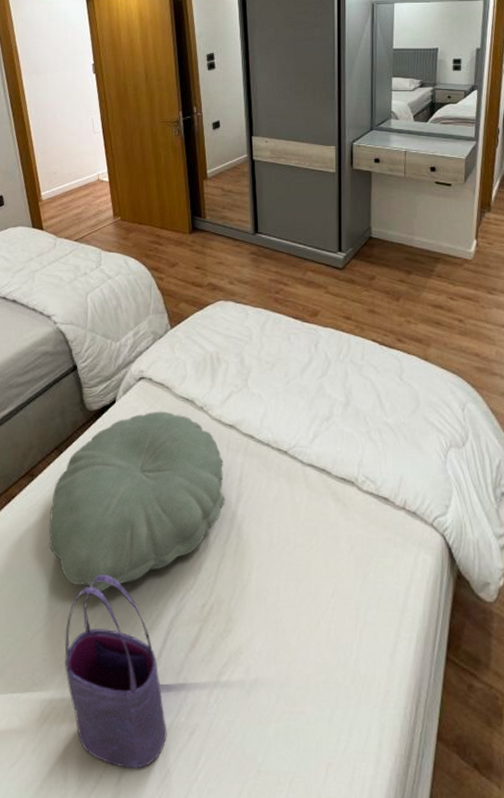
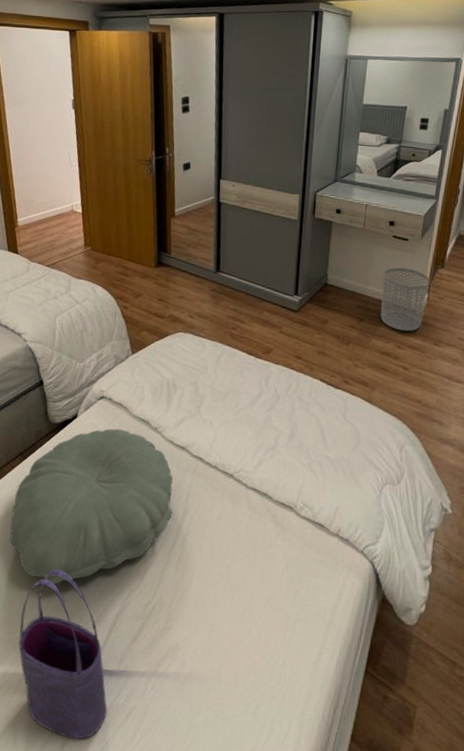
waste bin: none [429,214,478,281] -> present [380,267,430,332]

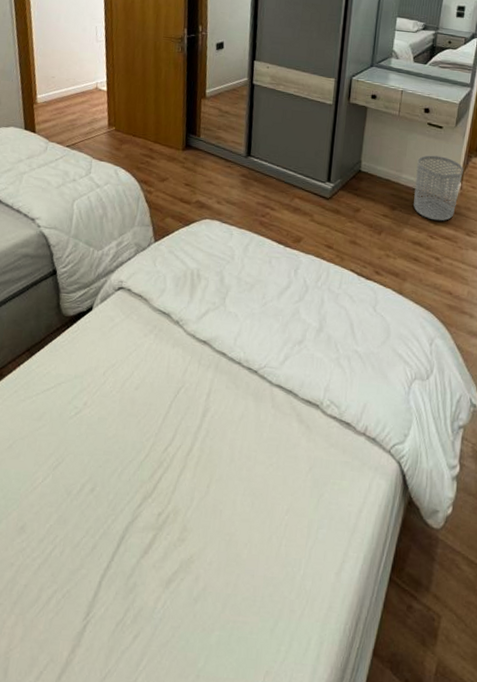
pillow: present [10,428,173,585] -> none [11,321,194,495]
tote bag: present [18,569,108,740] -> none [15,476,112,668]

